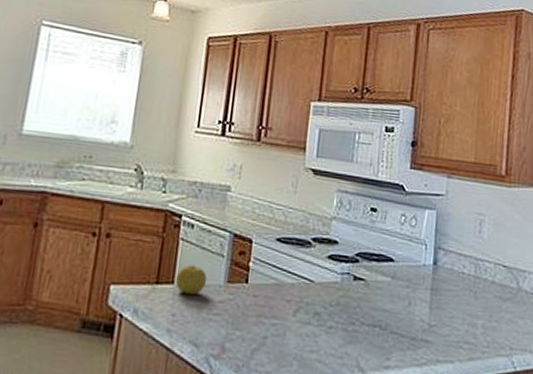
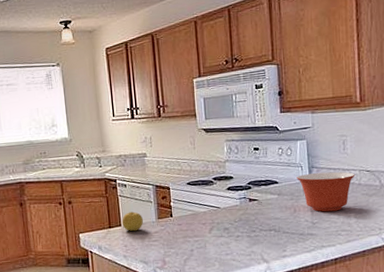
mixing bowl: none [418,255,489,314] -> present [296,171,355,212]

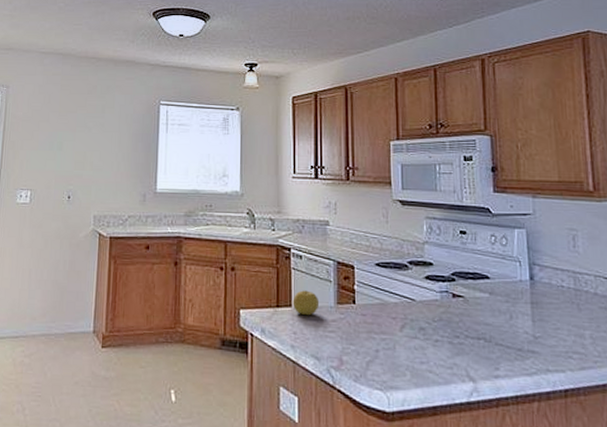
mixing bowl: present [296,171,355,212] -> none [513,272,590,325]

